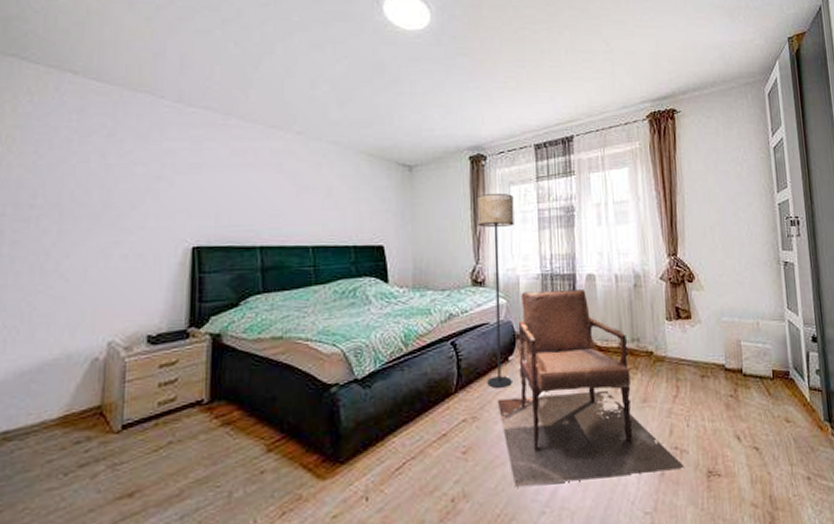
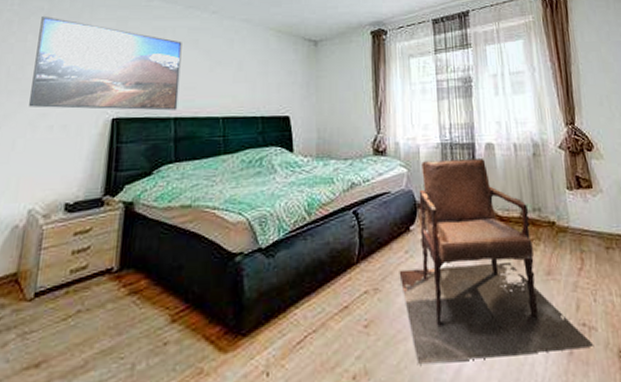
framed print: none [99,135,265,239] -> present [29,16,182,111]
floor lamp: present [478,193,514,389] -> none [379,65,414,260]

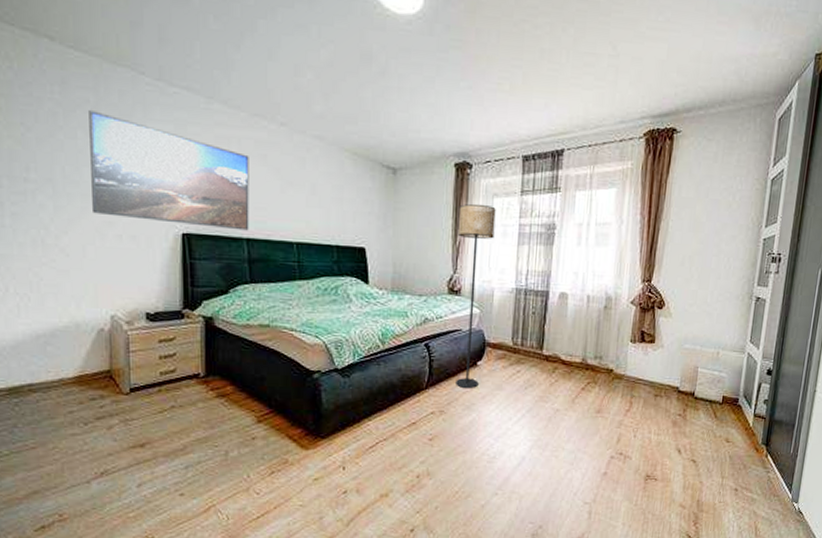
floor lamp: none [379,65,414,260] -> present [456,203,496,389]
armchair: present [399,159,594,365] -> none [463,304,626,472]

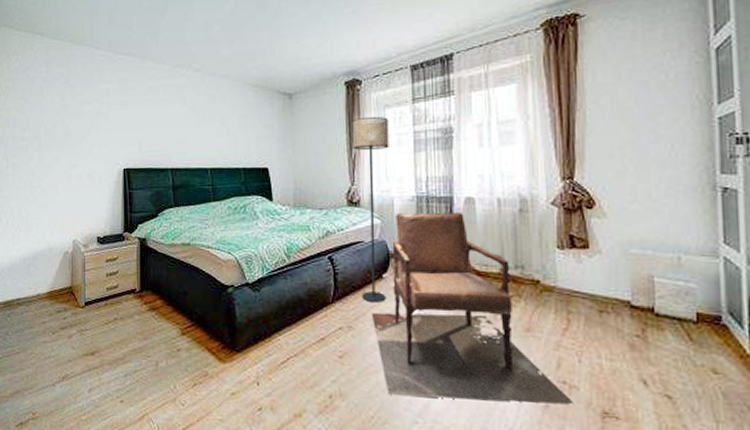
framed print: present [89,110,249,231] -> none [63,81,173,162]
armchair: none [463,304,626,472] -> present [371,213,574,404]

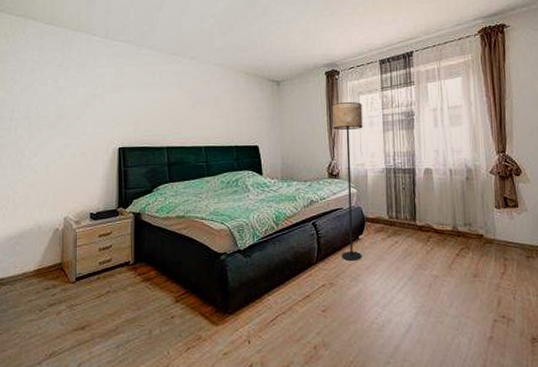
armchair: present [371,213,574,404] -> none [350,182,511,341]

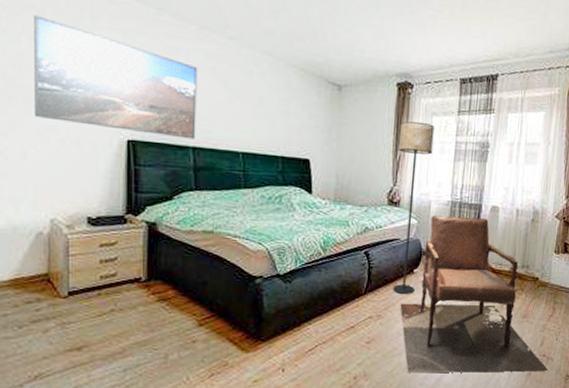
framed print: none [55,65,169,141] -> present [34,15,198,139]
armchair: none [350,182,511,341] -> present [400,215,549,373]

